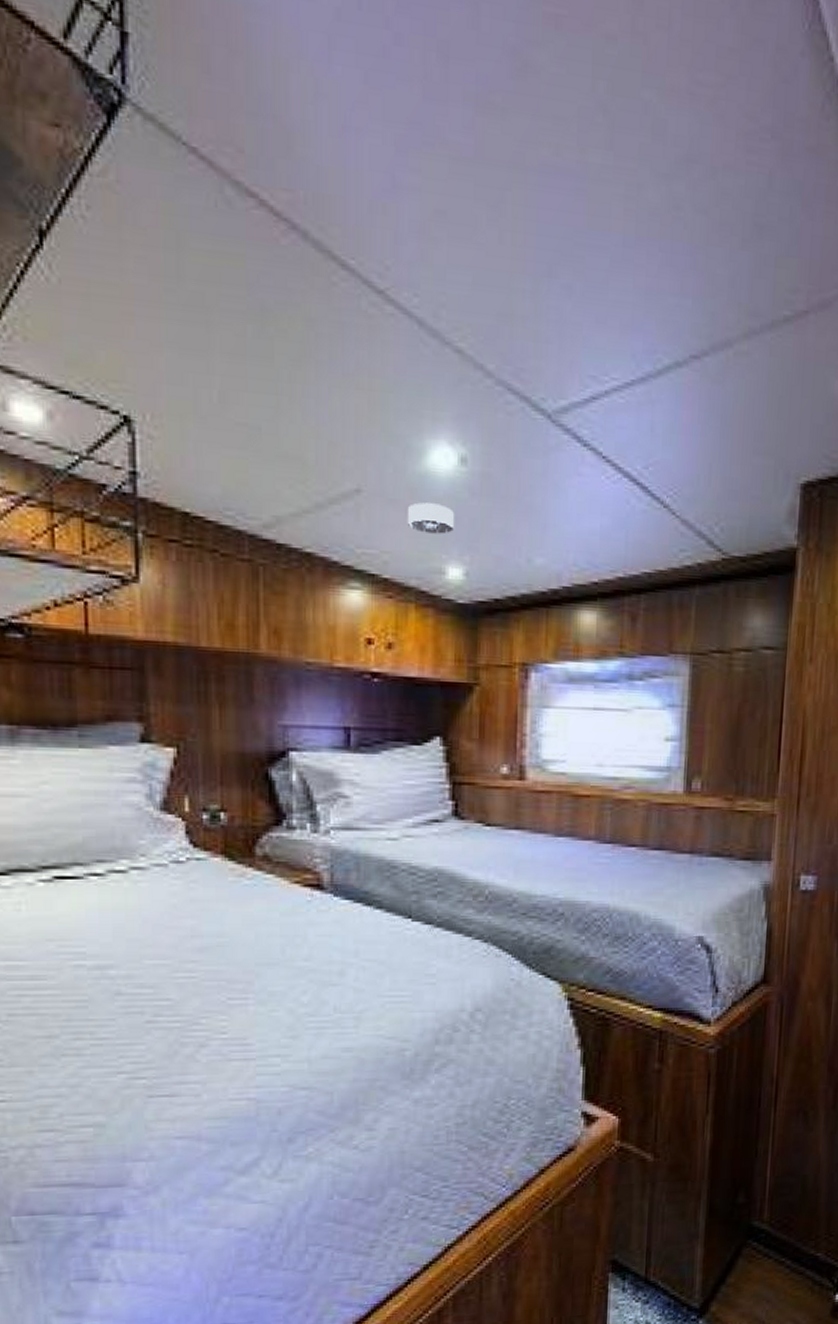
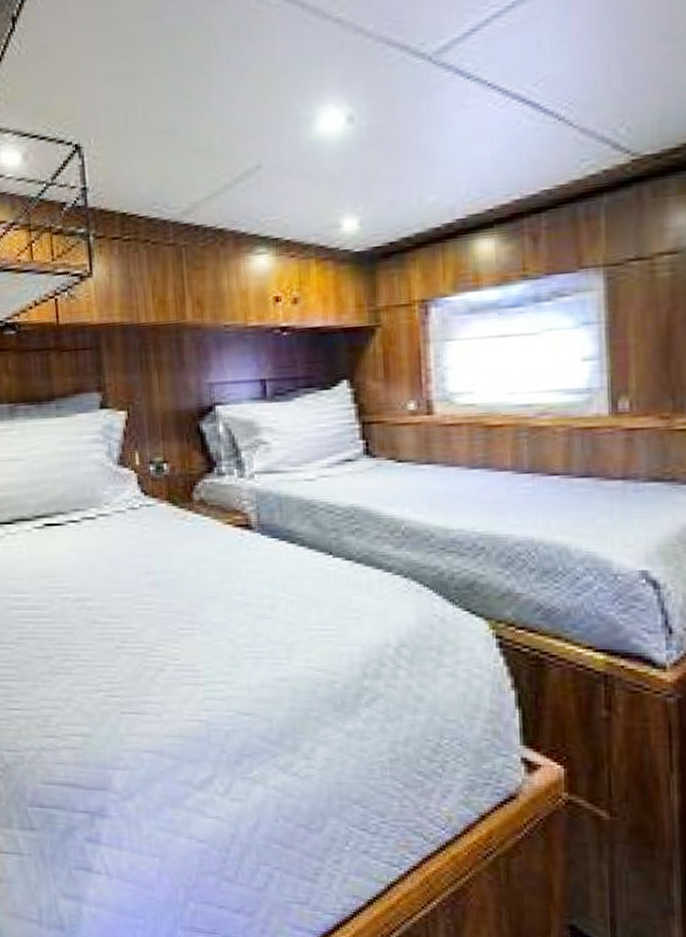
smoke detector: present [408,502,454,534] -> none [303,163,346,193]

